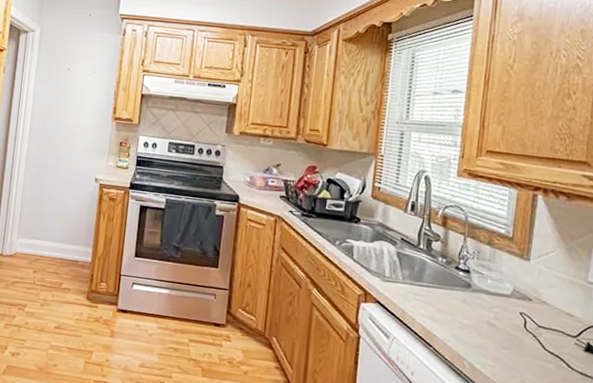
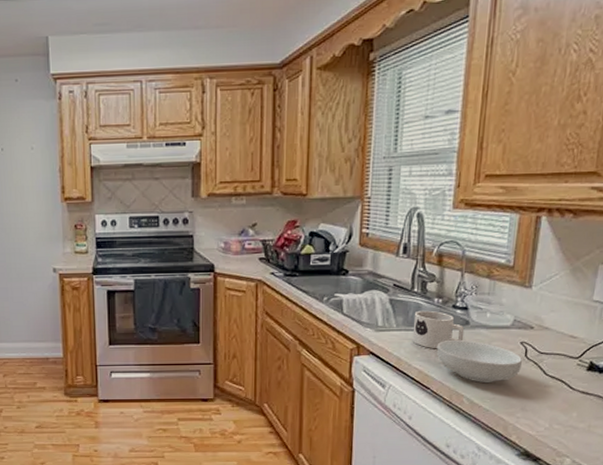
mug: none [417,267,467,308] -> present [412,310,465,349]
cereal bowl: none [439,300,522,350] -> present [436,340,523,384]

